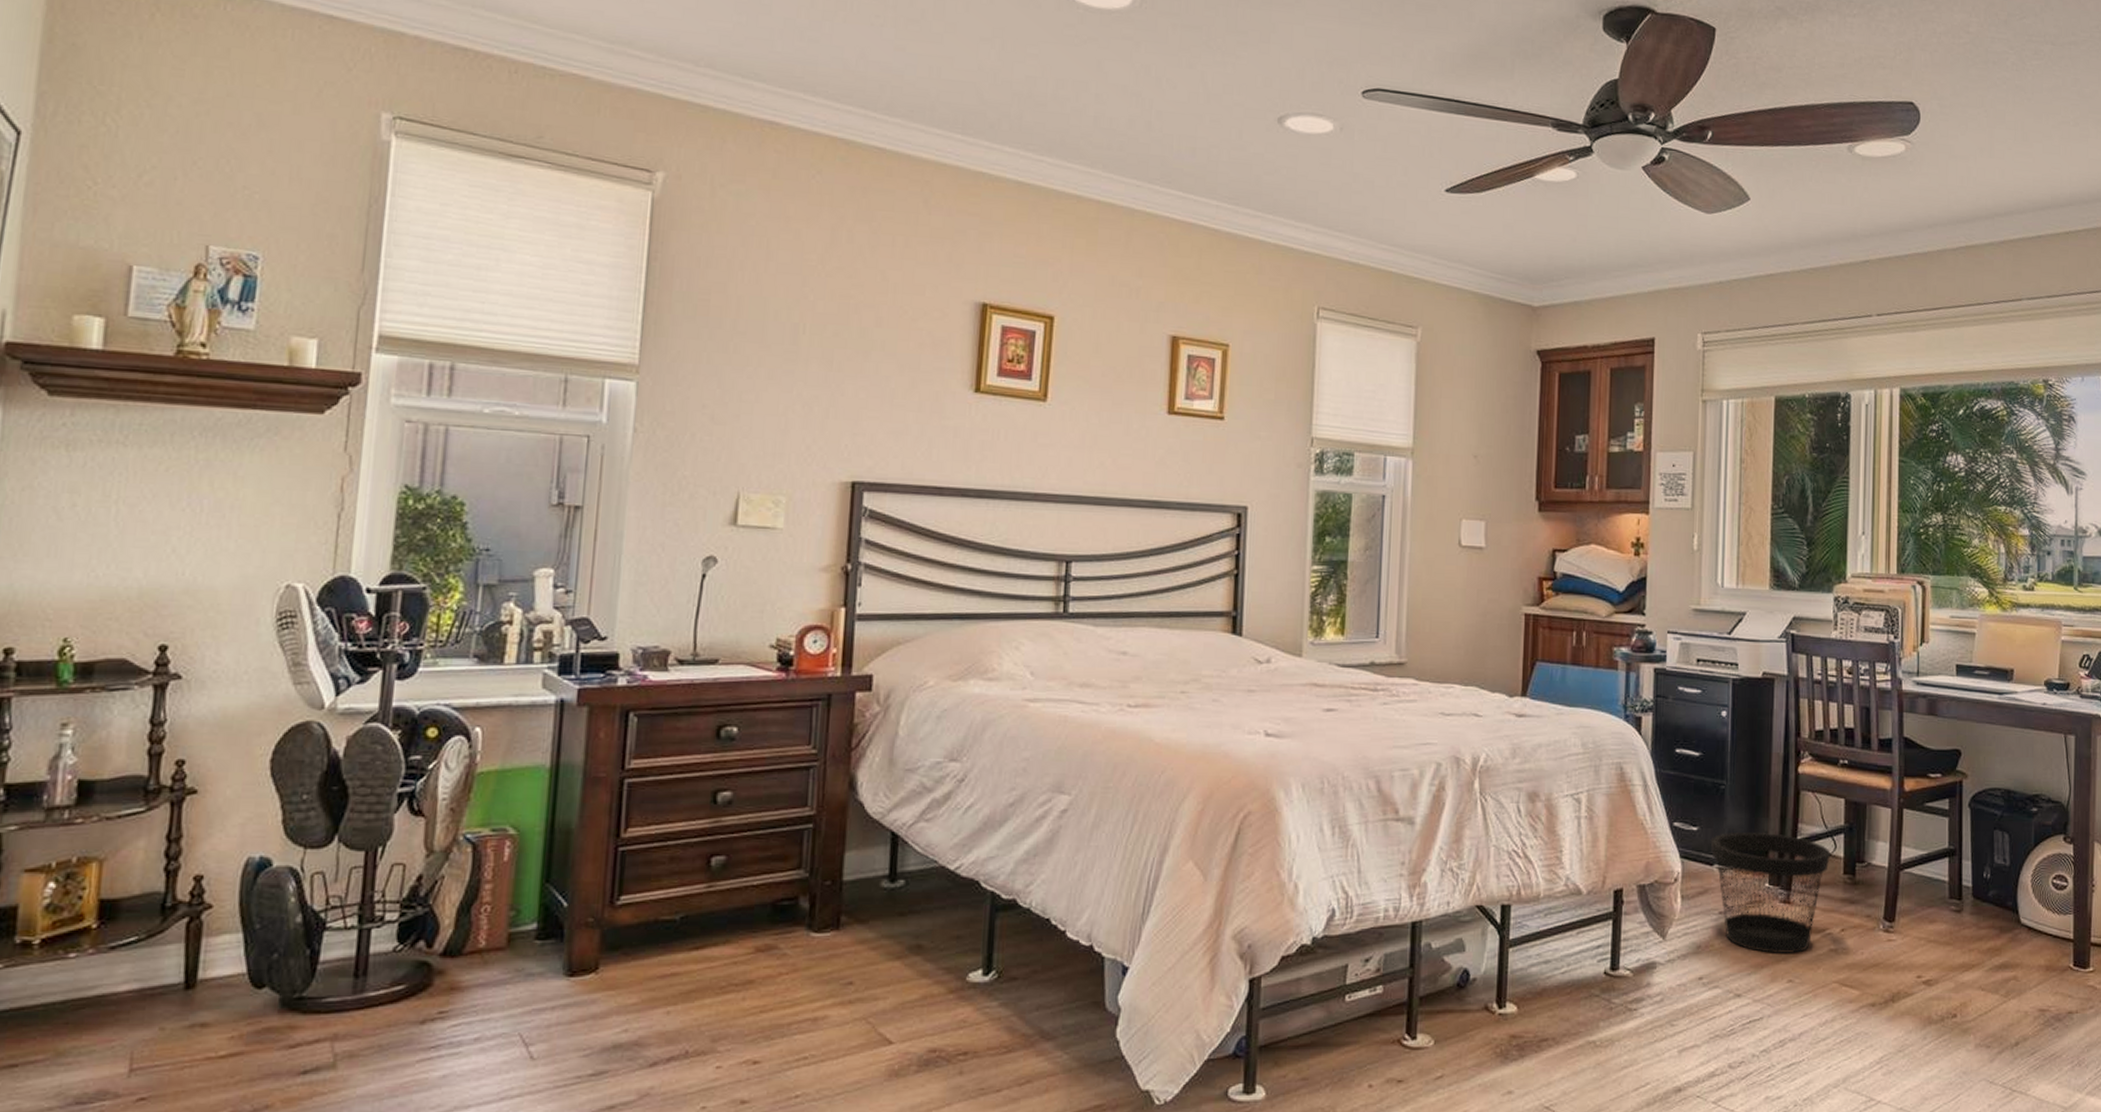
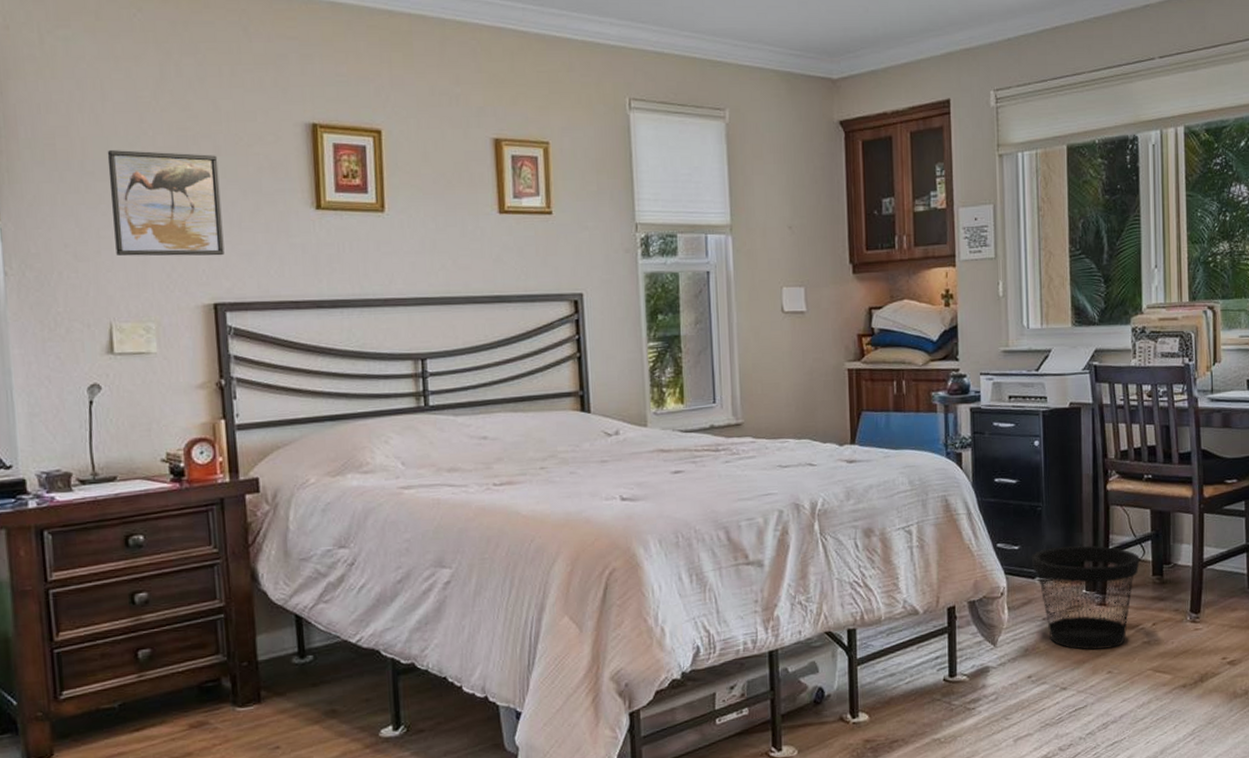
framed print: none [756,311,878,432] -> present [107,150,225,257]

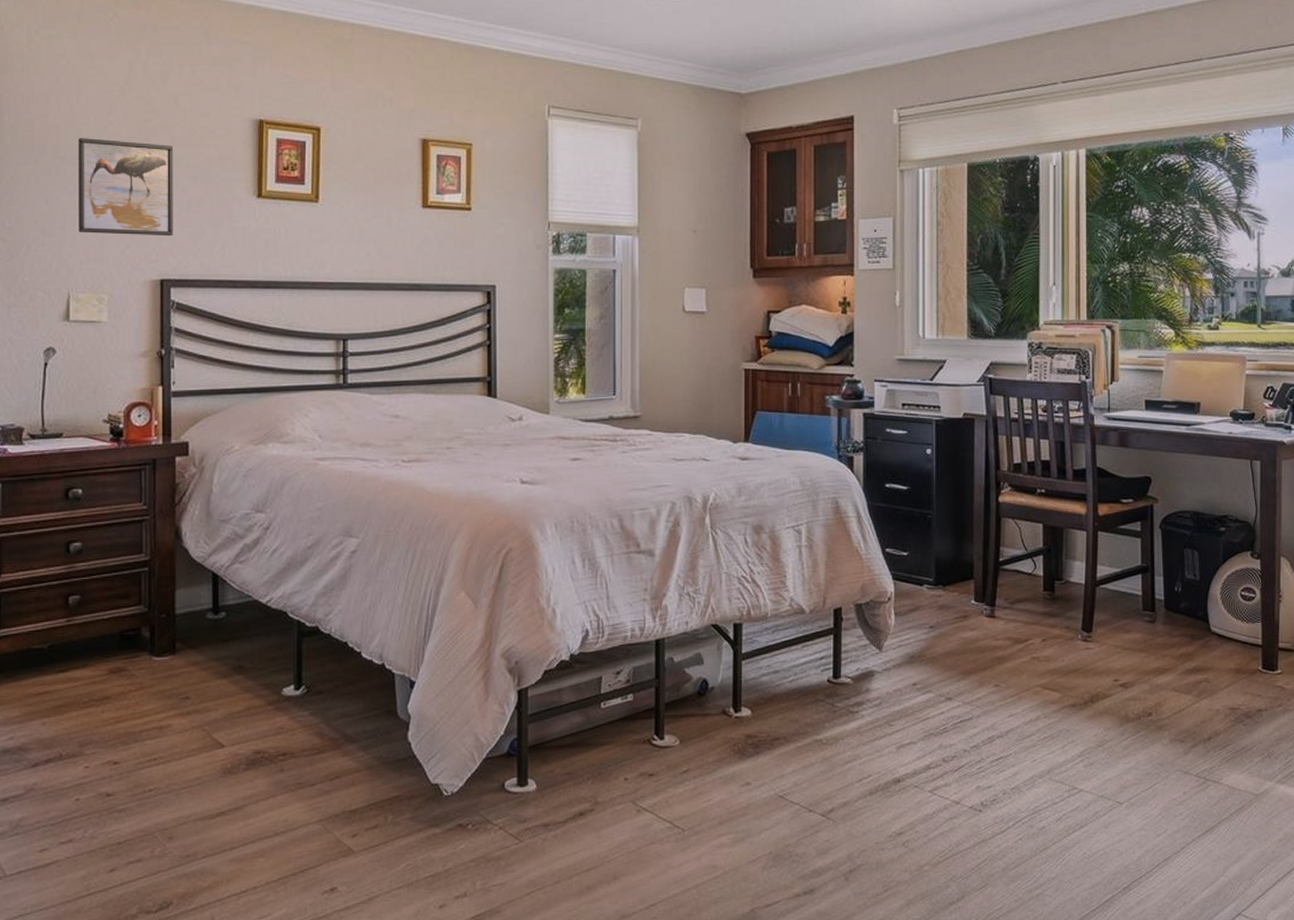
wastebasket: present [1031,545,1140,650] -> none [920,556,1031,662]

